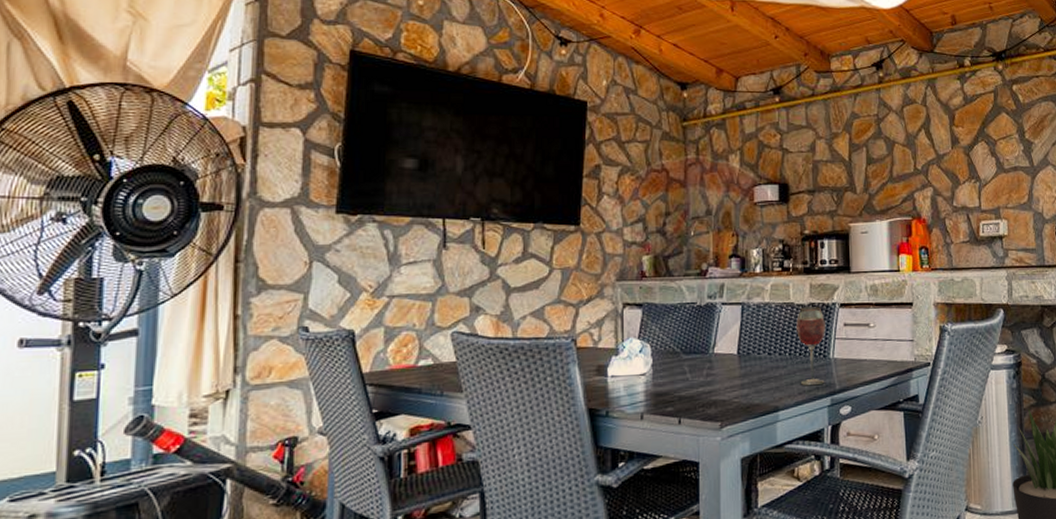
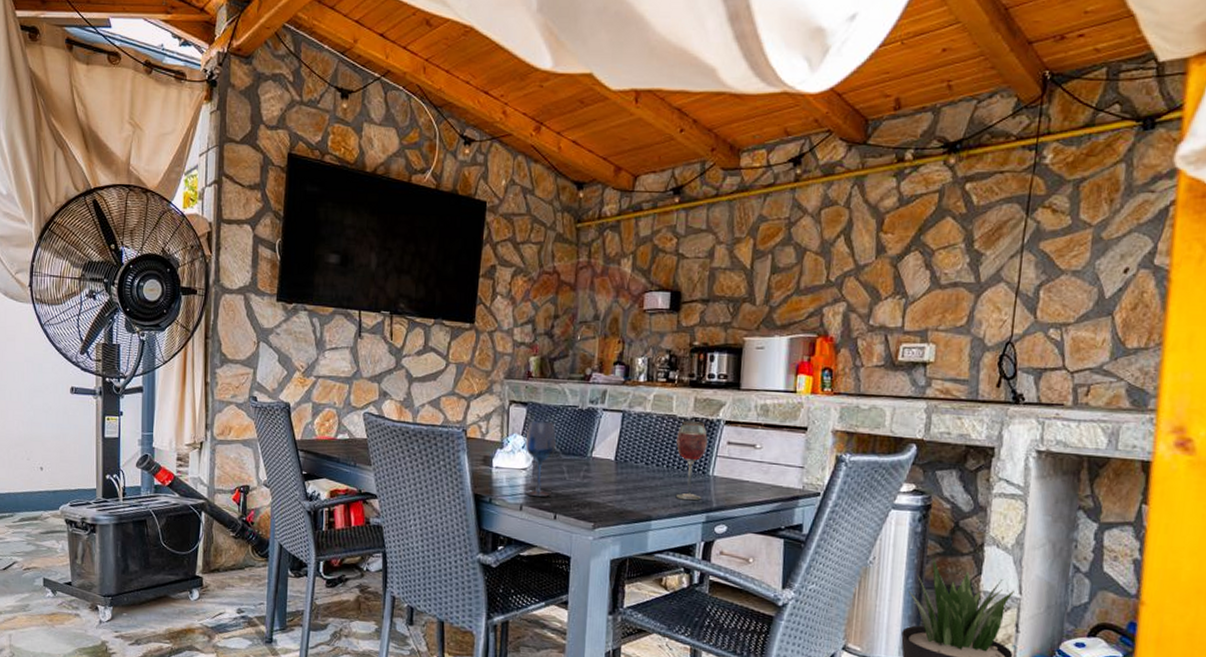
wineglass: none [644,321,675,403] -> present [526,420,556,498]

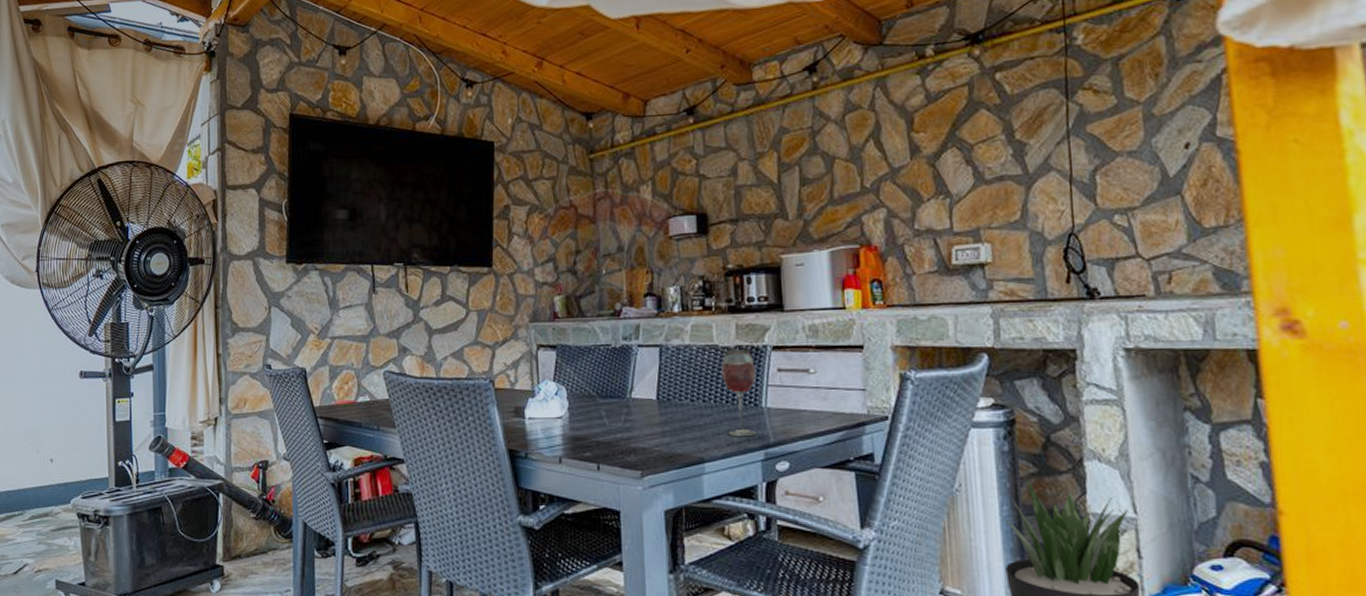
wineglass: present [526,420,556,498] -> none [559,364,592,447]

